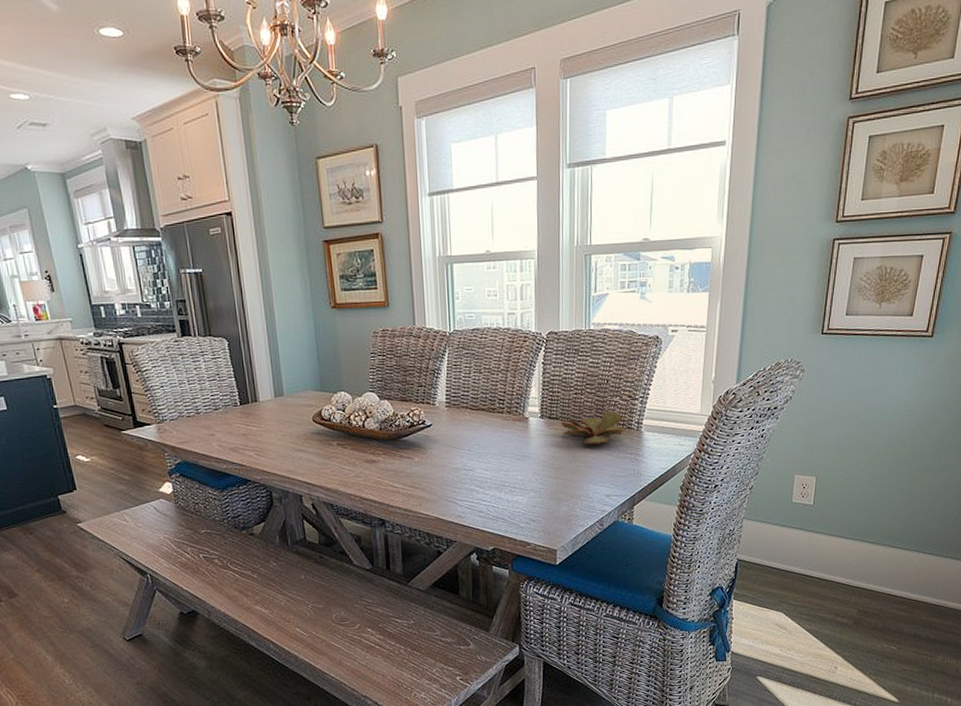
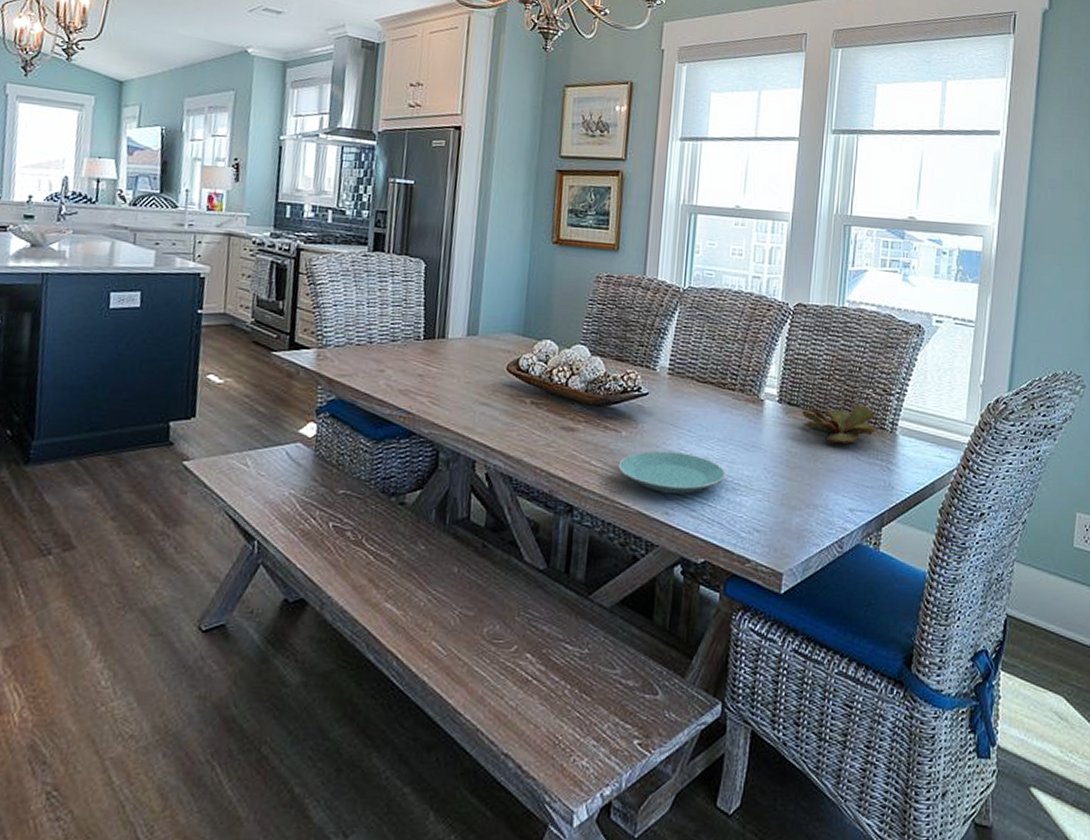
plate: none [415,468,503,501] -> present [618,451,726,494]

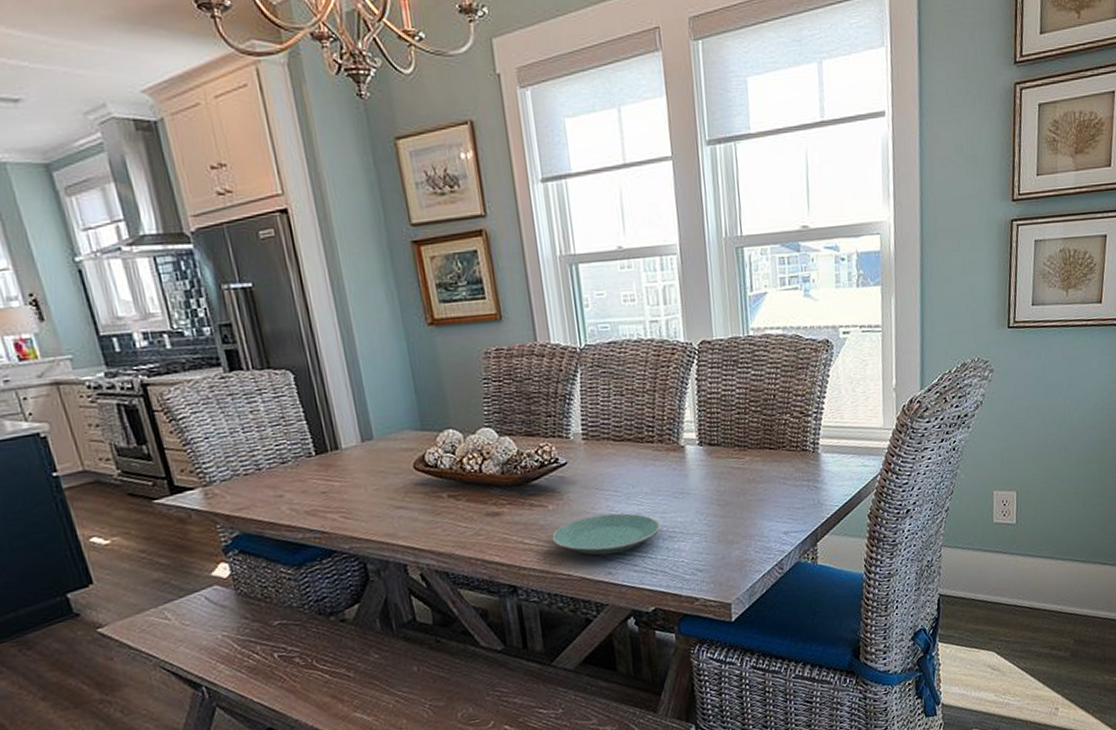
succulent plant: present [802,405,878,444] -> none [724,431,801,474]

